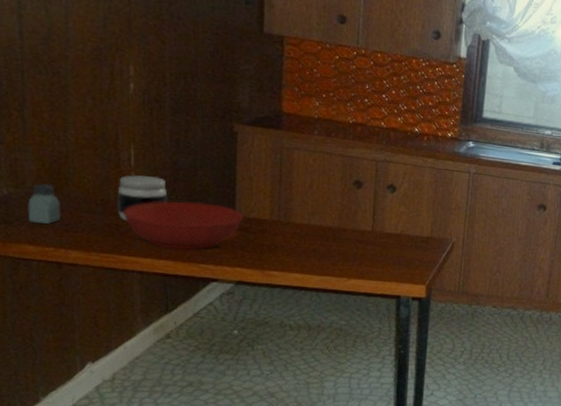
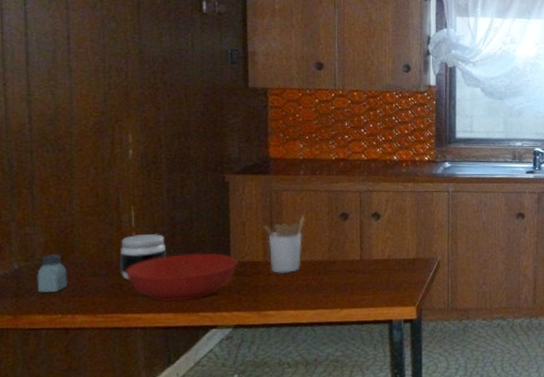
utensil holder: none [271,177,316,235] -> present [263,215,304,273]

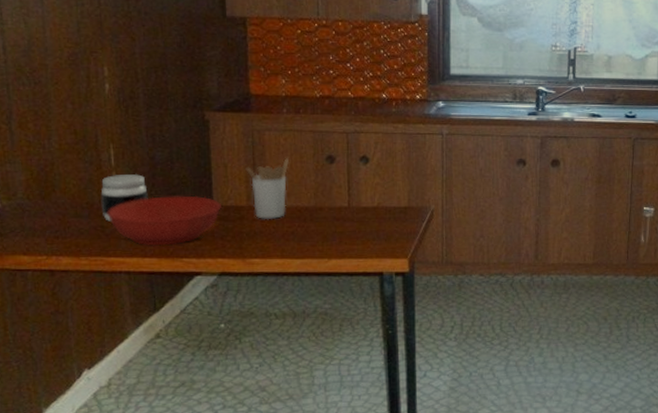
saltshaker: present [37,254,67,293] -> none [20,193,50,233]

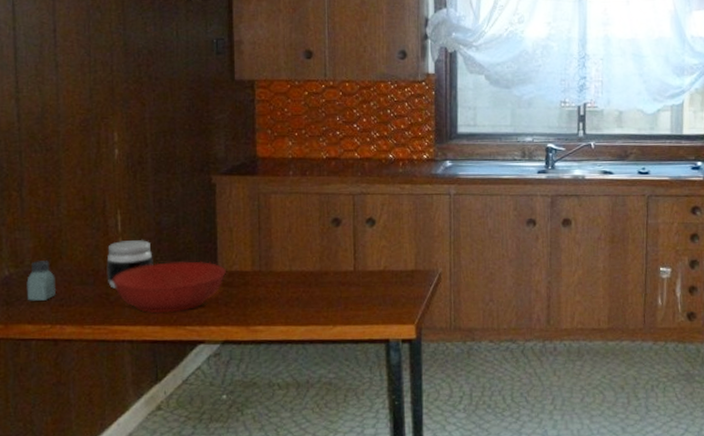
saltshaker: none [20,193,50,233] -> present [26,260,56,301]
utensil holder: present [245,157,289,219] -> none [251,220,294,285]

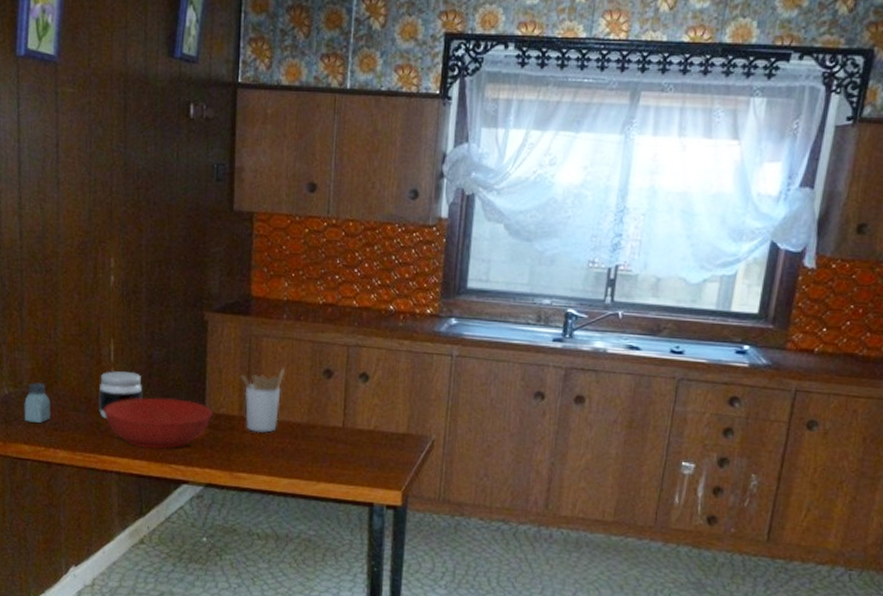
utensil holder: none [251,220,294,285] -> present [240,367,285,433]

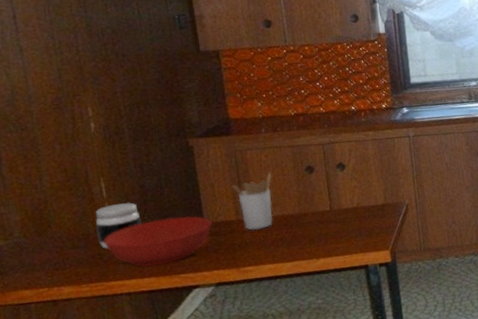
saltshaker: present [24,383,51,423] -> none [18,230,49,269]

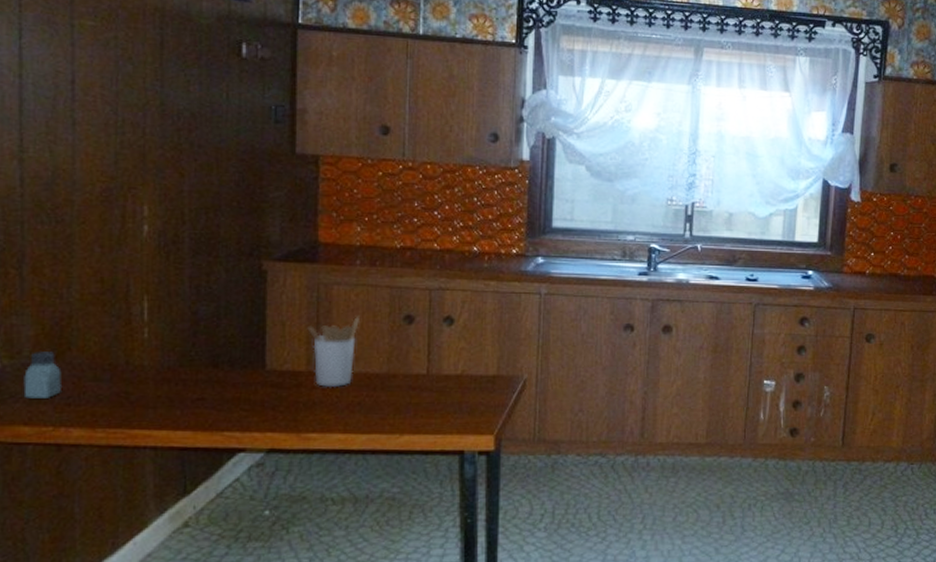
saltshaker: none [18,230,49,269] -> present [23,351,62,399]
jar: present [95,202,142,249] -> none [127,332,186,387]
bowl: present [103,215,214,267] -> none [133,357,277,417]

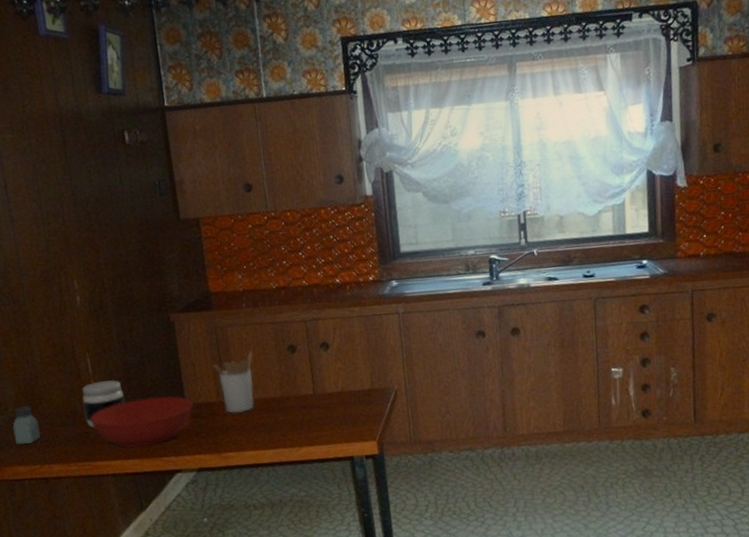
jar: none [127,332,186,387] -> present [82,380,126,428]
bowl: none [133,357,277,417] -> present [89,395,195,448]

